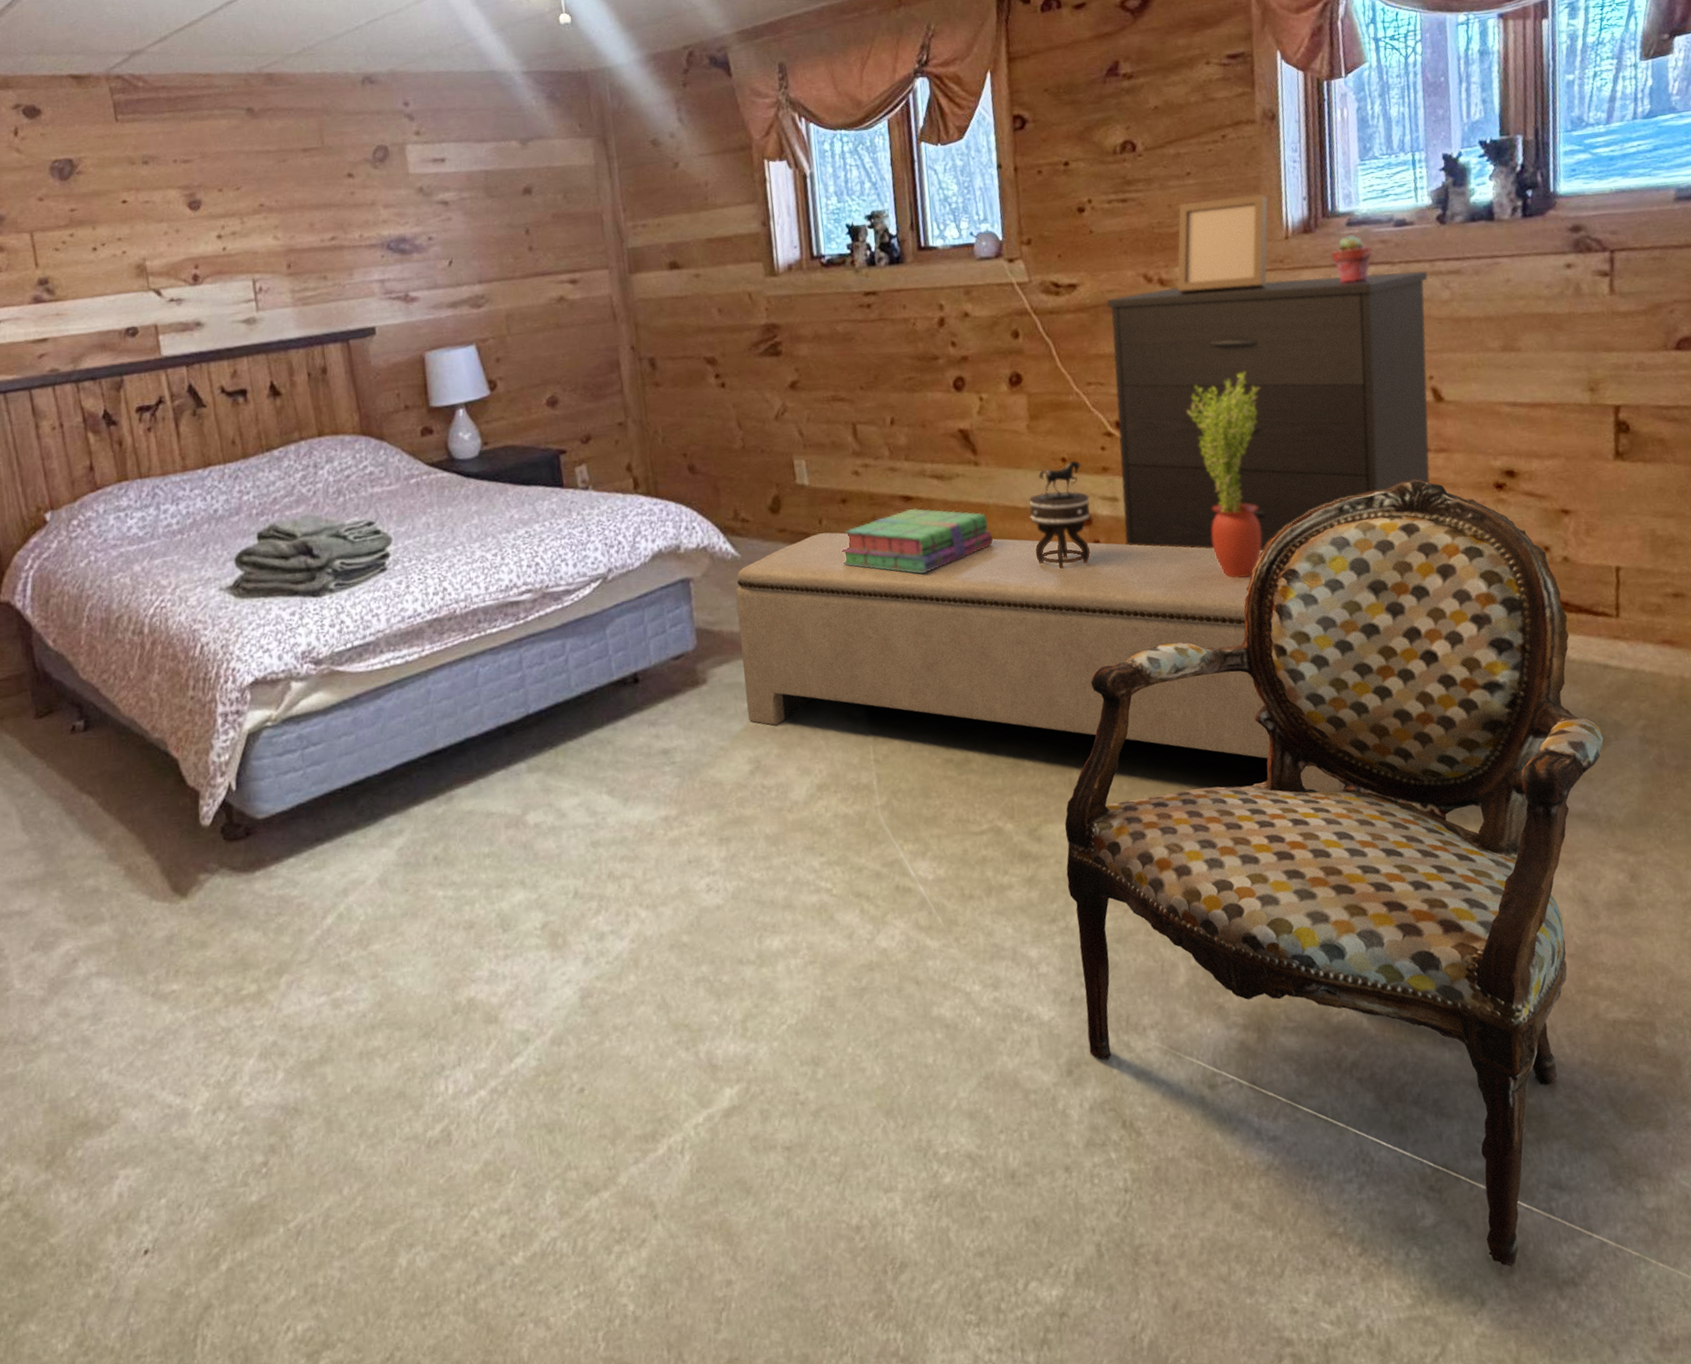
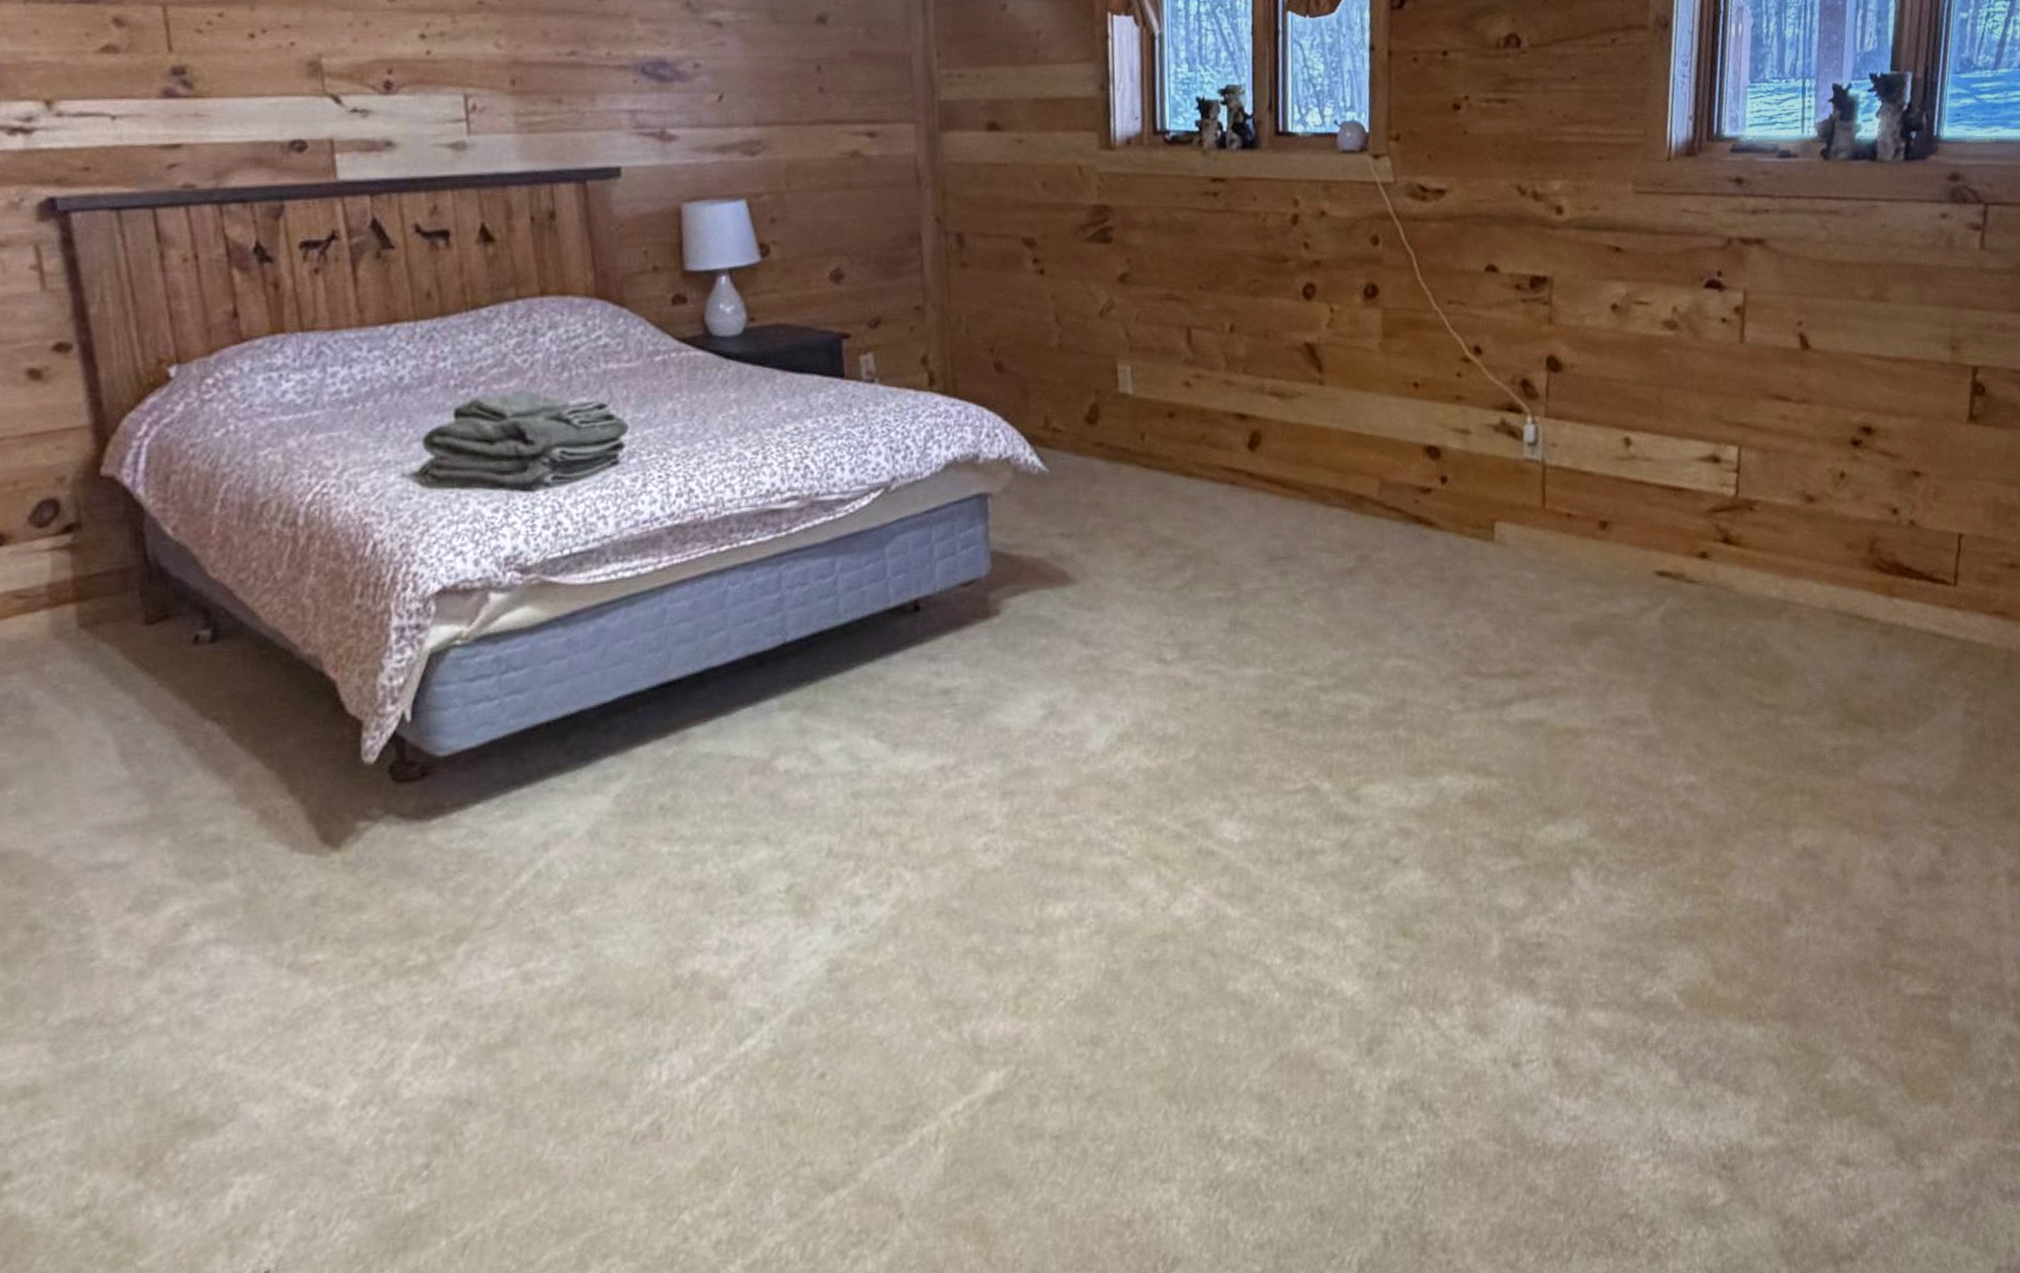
bench: present [735,532,1346,792] -> none [1040,450,1677,757]
stack of books: present [842,508,993,573] -> none [1164,428,1333,502]
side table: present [1028,461,1090,570] -> none [1375,387,1441,506]
armchair: present [1064,480,1604,1268] -> none [1383,431,1930,1245]
dresser: present [1106,270,1431,551] -> none [1474,203,1806,497]
photo frame: present [1176,194,1269,294] -> none [1551,108,1653,212]
potted plant: present [1187,372,1262,578] -> none [1551,302,1628,525]
potted succulent: present [1331,235,1373,284] -> none [1713,162,1754,214]

